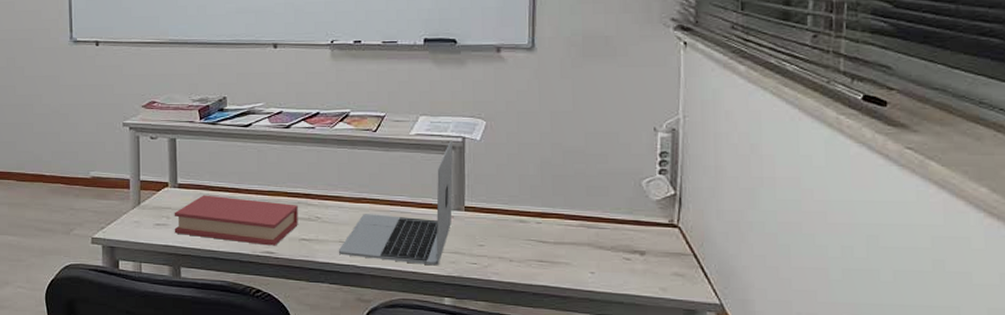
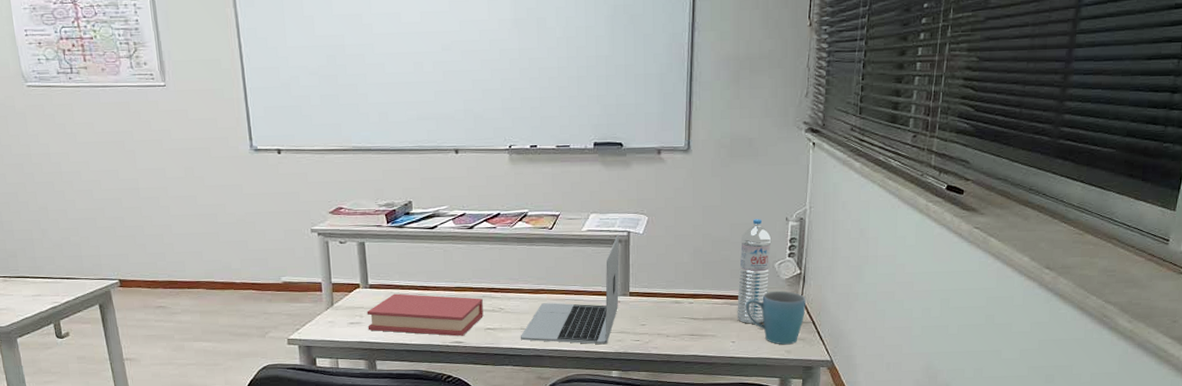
water bottle: none [596,128,637,253] -> present [737,219,772,324]
mug: none [606,213,684,281] -> present [745,290,806,345]

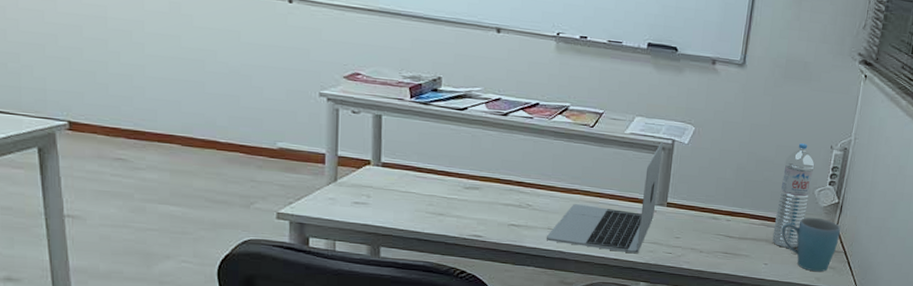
book: present [366,293,483,336] -> none [375,175,510,230]

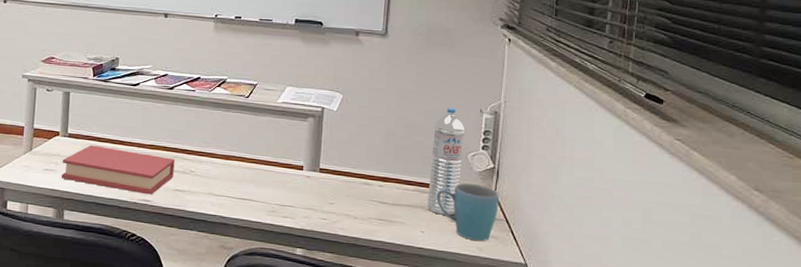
book: none [375,175,510,230] -> present [61,145,175,195]
laptop: present [546,141,663,254] -> none [207,109,313,220]

